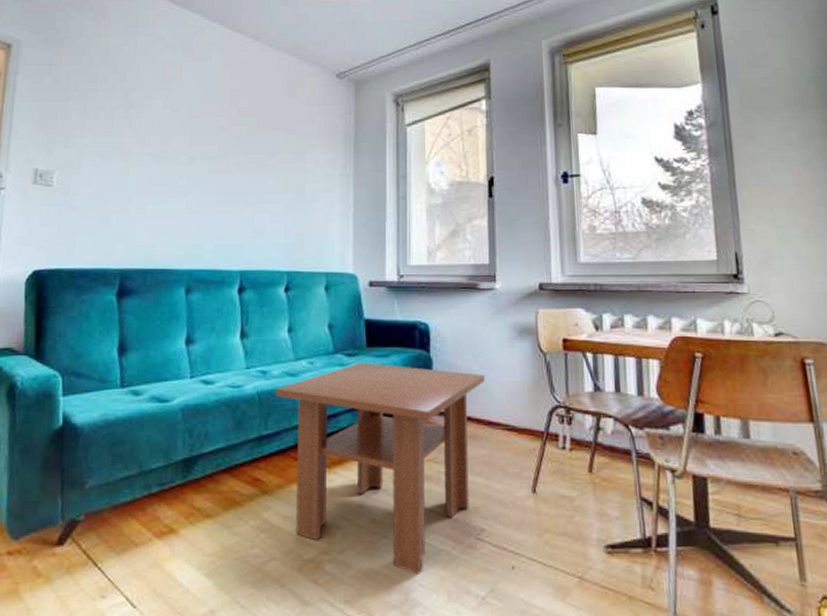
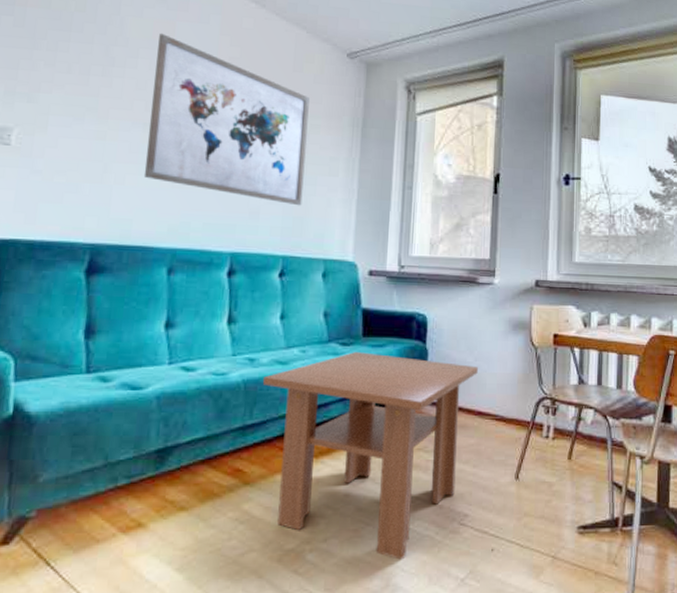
wall art: none [161,74,304,223] -> present [143,33,310,206]

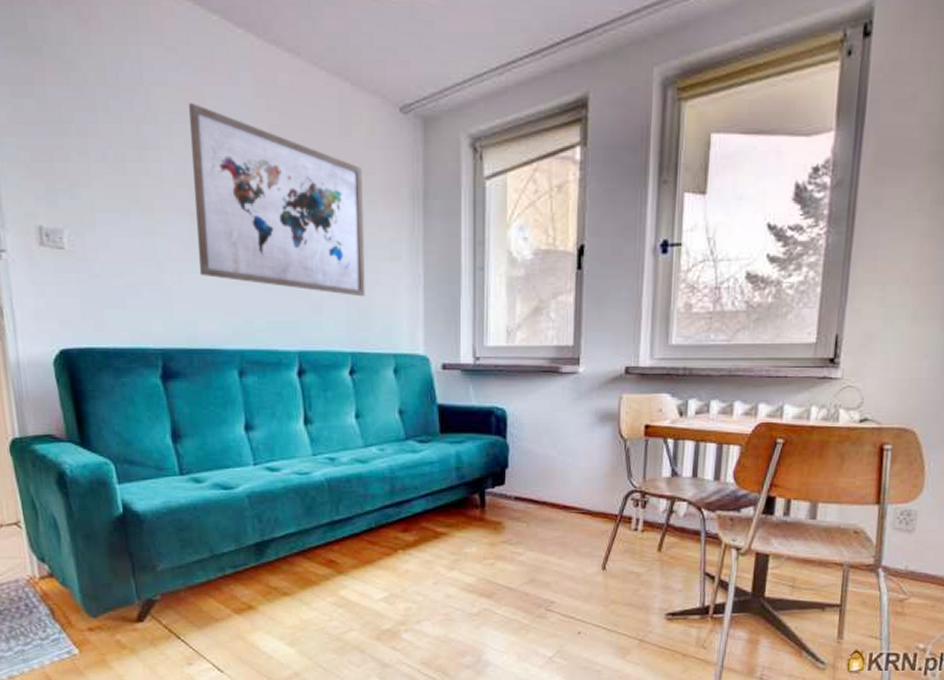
coffee table: present [263,352,478,560] -> none [346,449,562,640]

